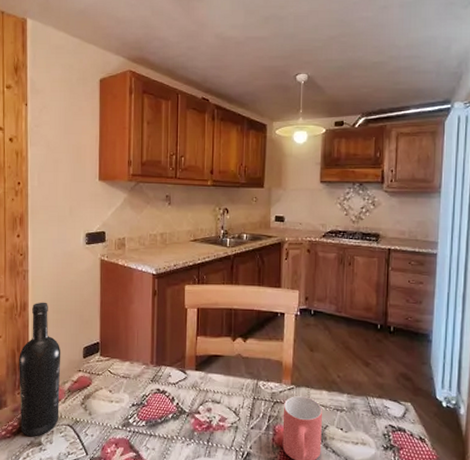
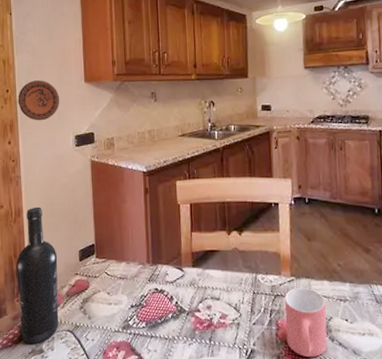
decorative plate: none [29,175,73,216] -> present [18,80,60,121]

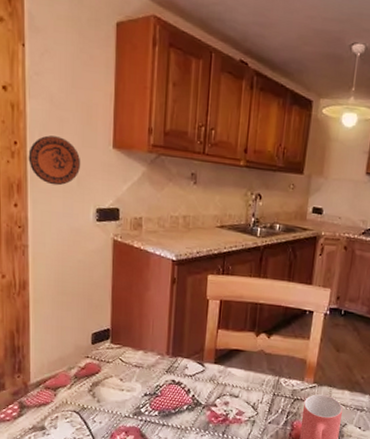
wine bottle: present [16,207,59,345] -> none [19,281,67,421]

